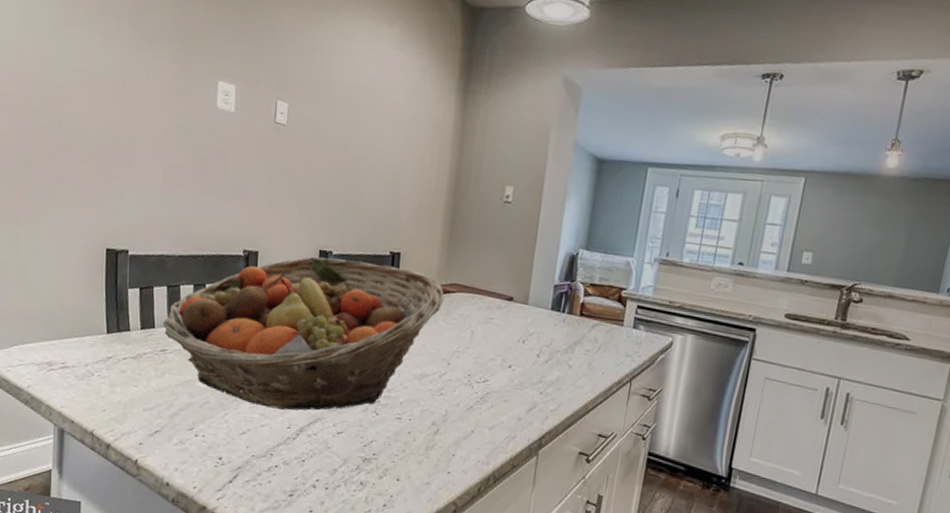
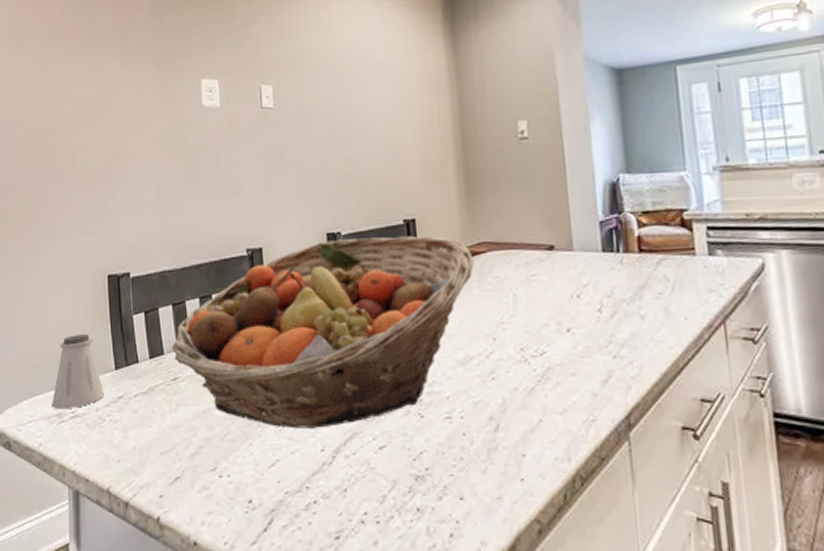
saltshaker: none [41,296,95,360] -> present [51,333,104,410]

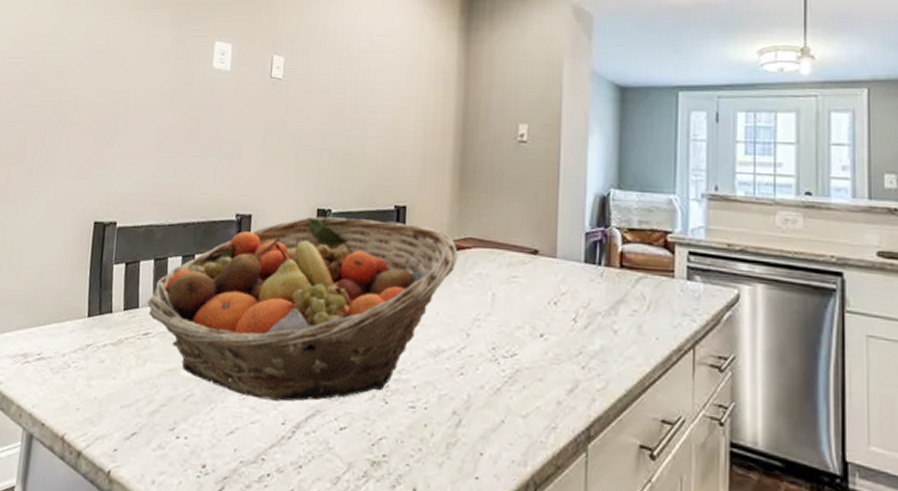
saltshaker: present [51,333,104,410] -> none [18,276,74,351]

